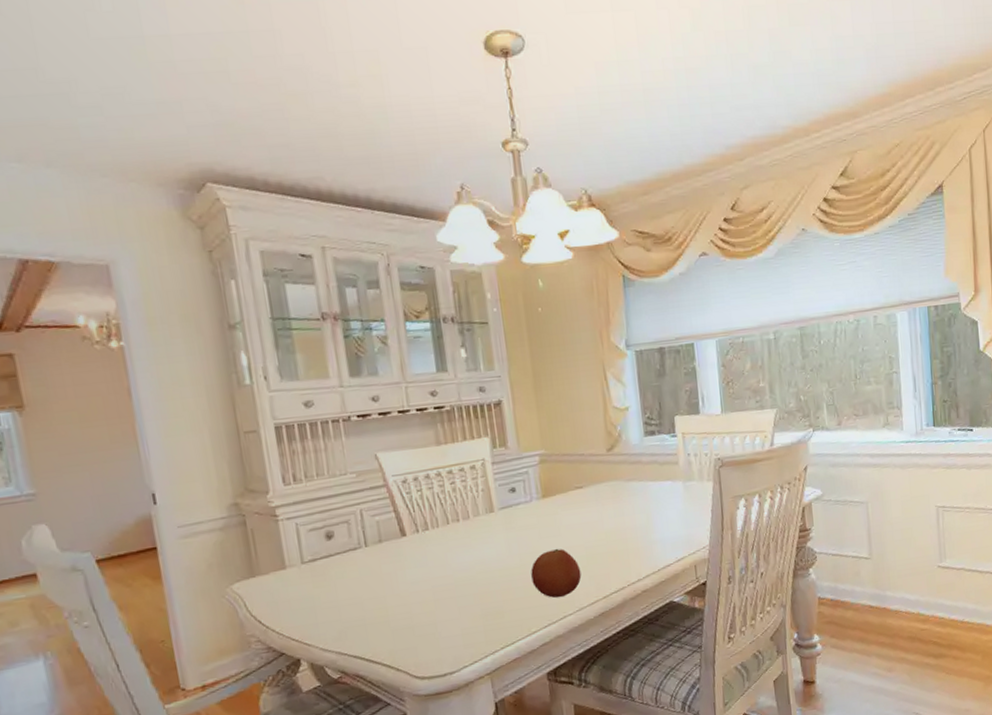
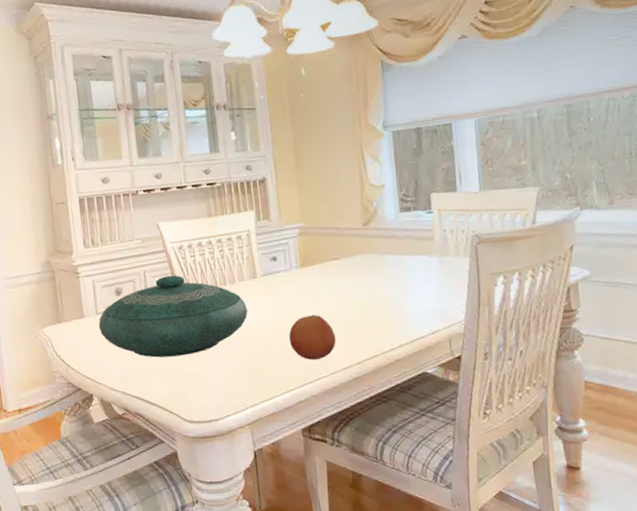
decorative bowl: none [304,512,485,609] -> present [98,275,248,358]

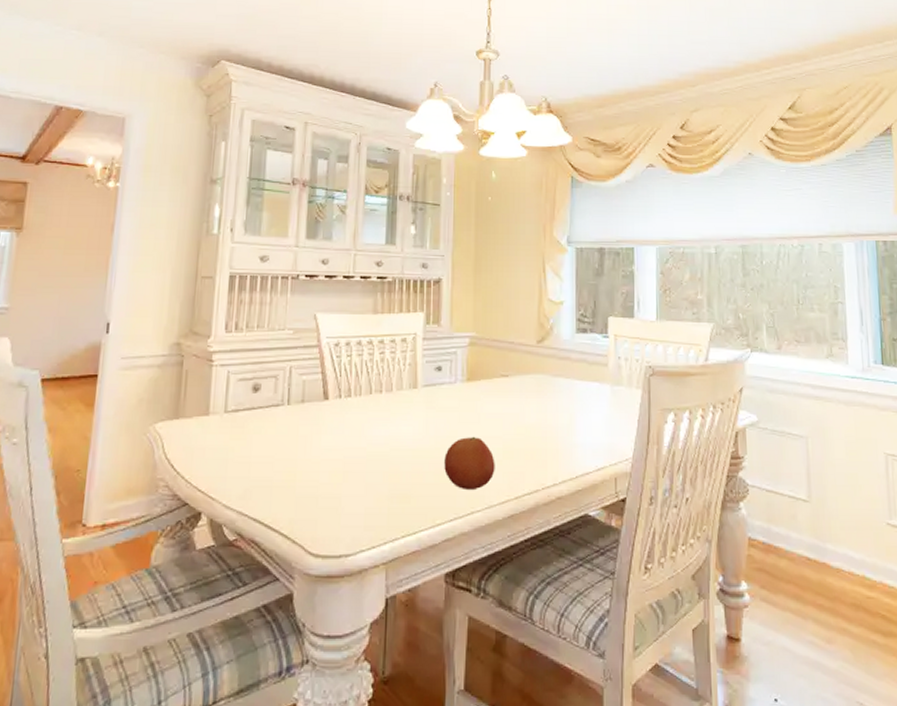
decorative bowl: present [98,275,248,358] -> none [224,375,402,472]

